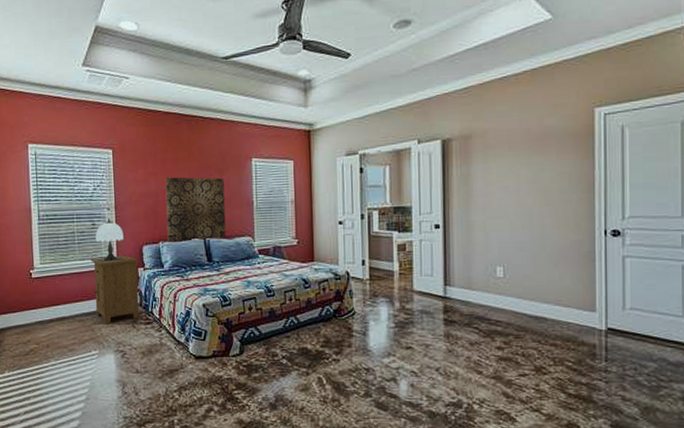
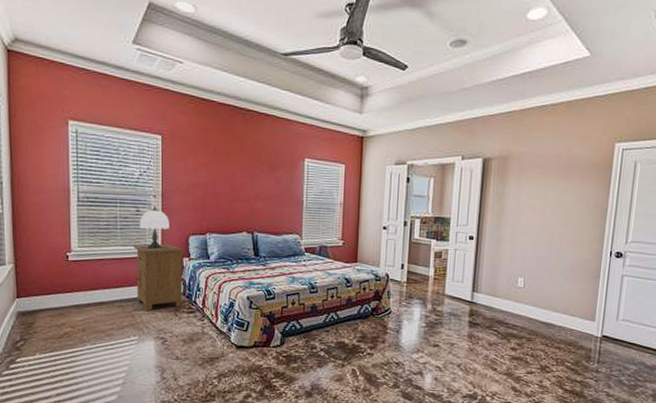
wall art: present [165,177,226,243] -> none [215,169,276,236]

